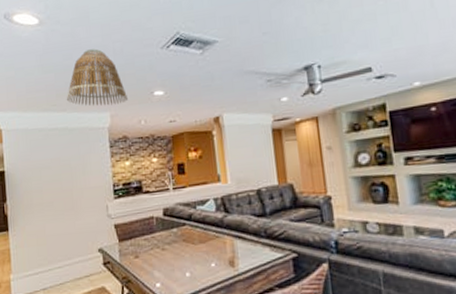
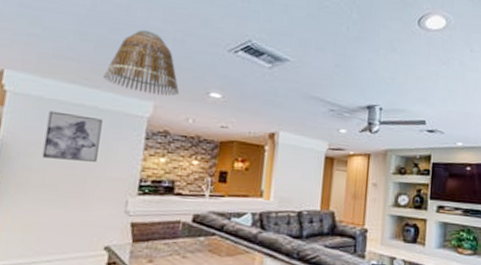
wall art: none [34,137,77,180] -> present [42,110,103,162]

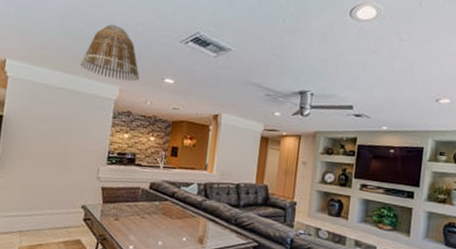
wall art: present [42,110,103,162] -> none [35,93,80,136]

